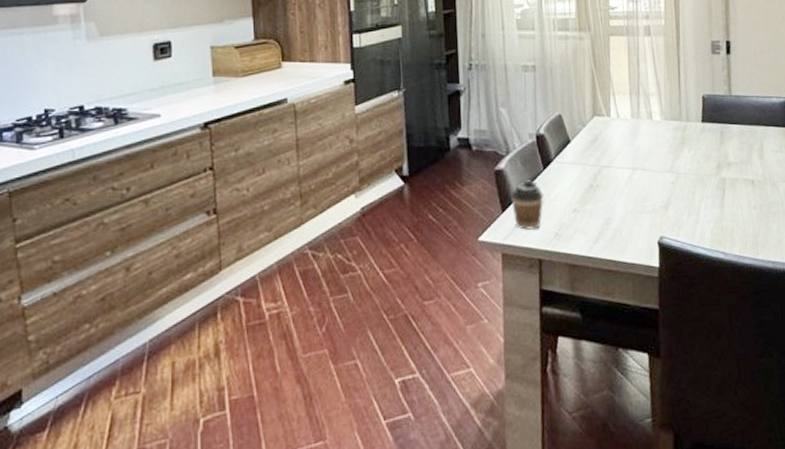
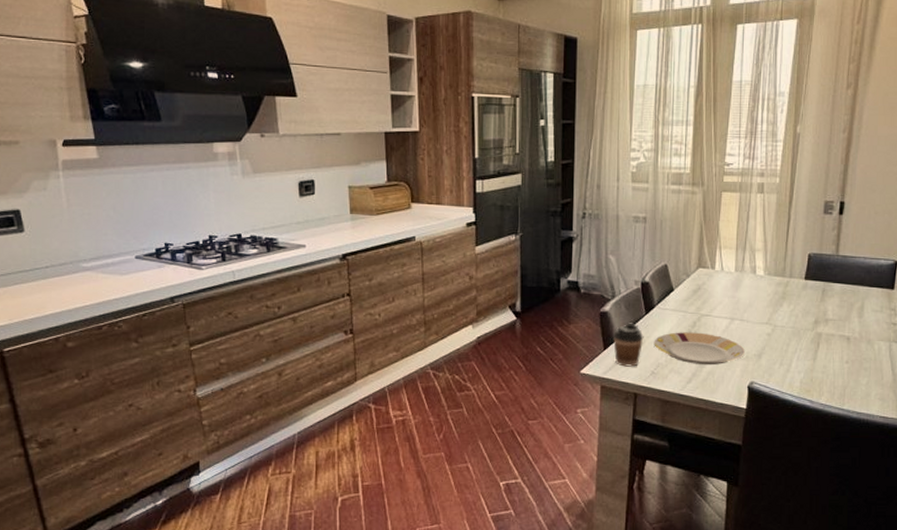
plate: none [554,186,652,222] -> present [654,332,746,365]

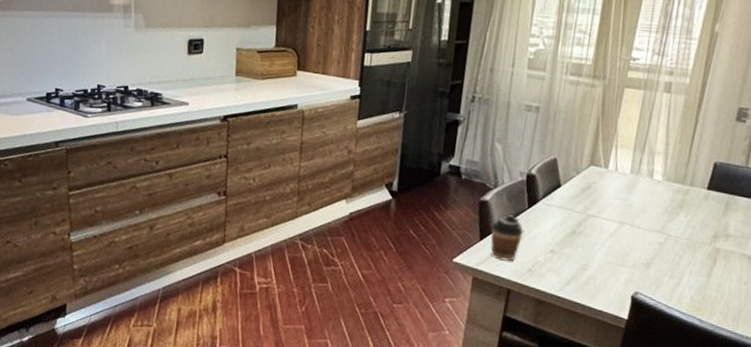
plate: present [654,332,746,365] -> none [533,230,633,270]

